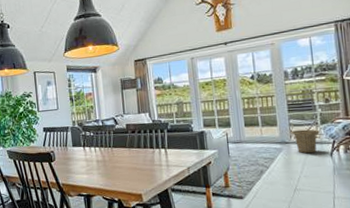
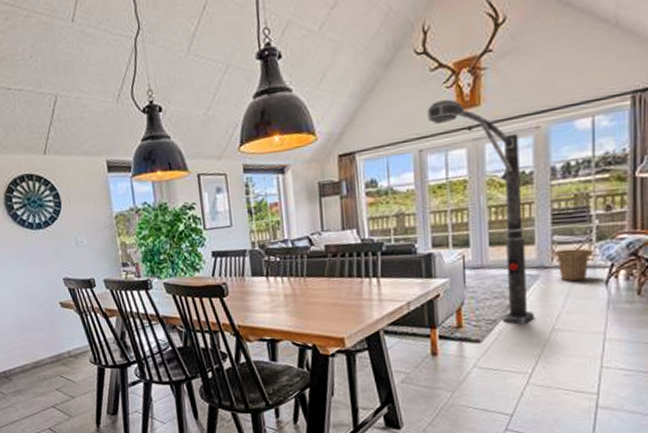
floor lamp: none [195,24,281,185] -> present [427,99,534,325]

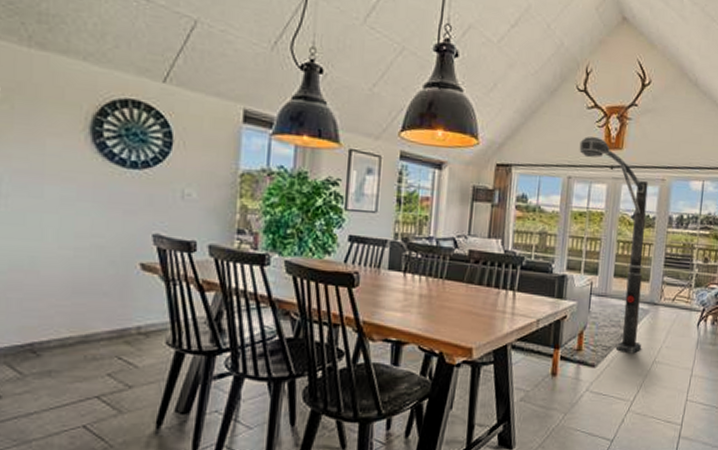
basket: present [553,248,593,282] -> none [662,290,692,321]

